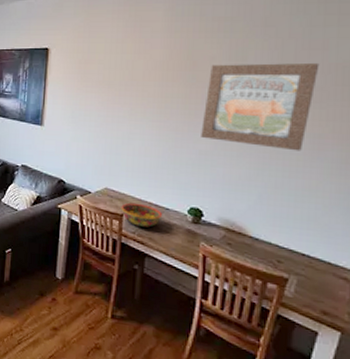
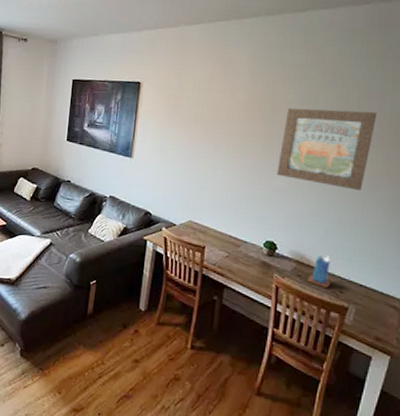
bowl: present [121,202,162,227] -> none [203,235,240,259]
candle: none [240,222,266,257] -> present [308,255,330,288]

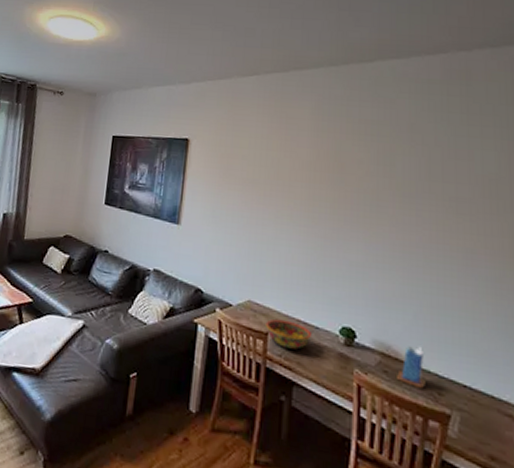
bowl: none [203,235,240,259] -> present [265,319,311,349]
wall art: present [277,108,378,191] -> none [351,168,467,267]

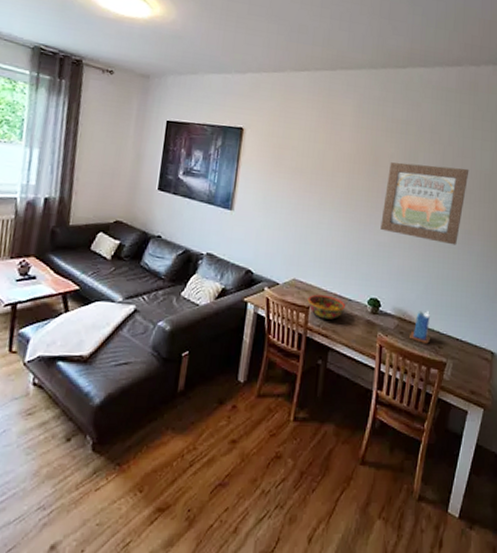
wall art: none [351,168,467,267] -> present [380,162,469,245]

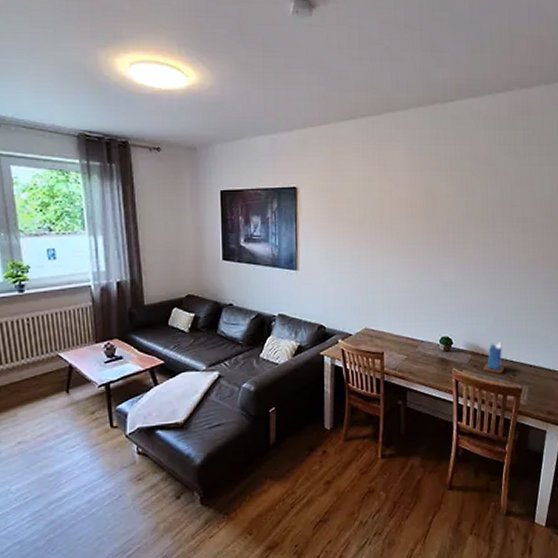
bowl: present [307,294,345,320] -> none [381,339,418,362]
wall art: present [380,162,469,245] -> none [444,197,529,276]

